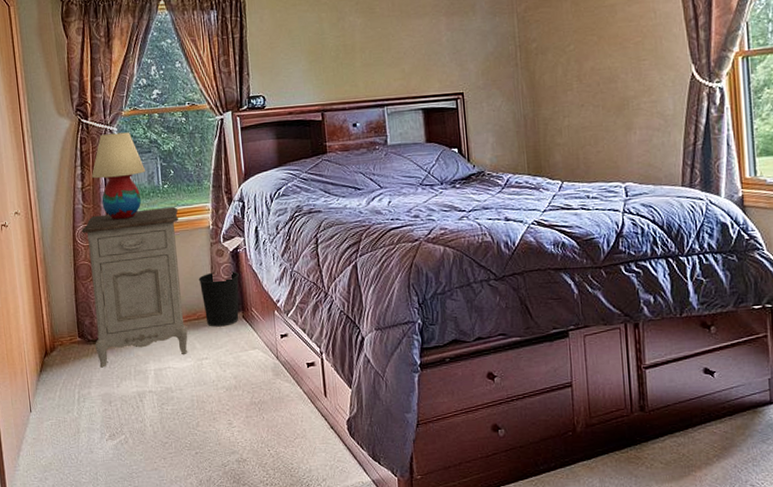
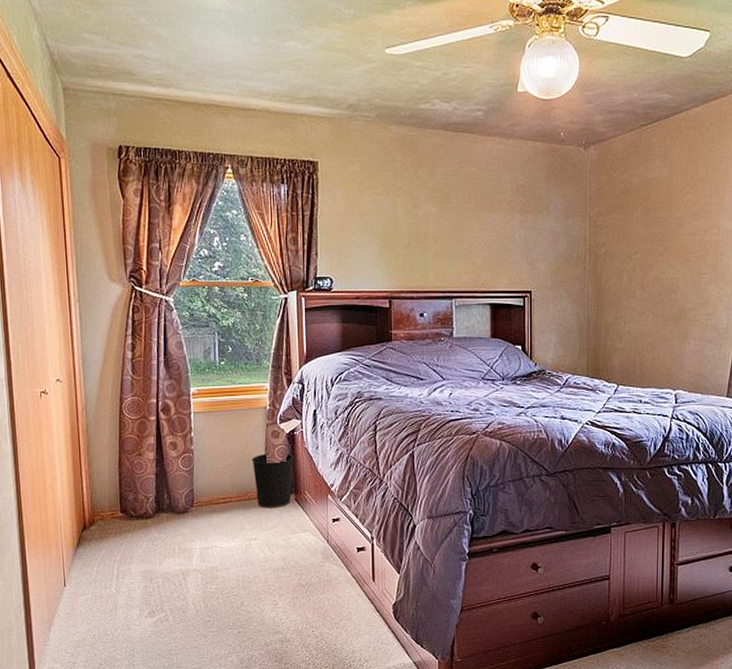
nightstand: present [81,207,188,368] -> none [129,385,237,544]
table lamp: present [91,132,146,220] -> none [143,304,202,394]

